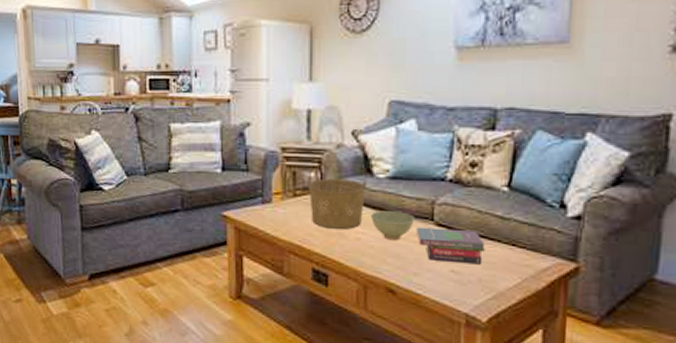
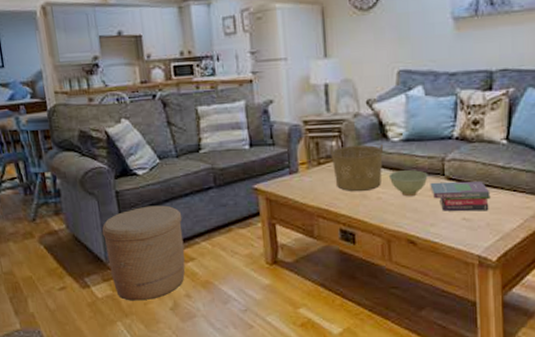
woven basket: none [62,223,145,322] -> present [102,205,186,301]

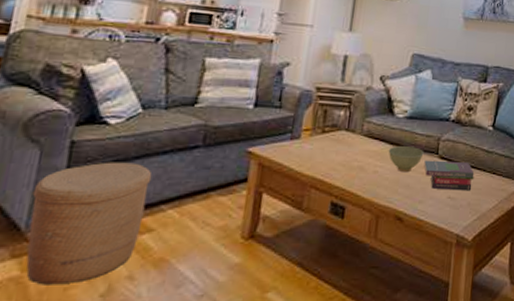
basket: present [330,143,384,191] -> none [336,116,389,163]

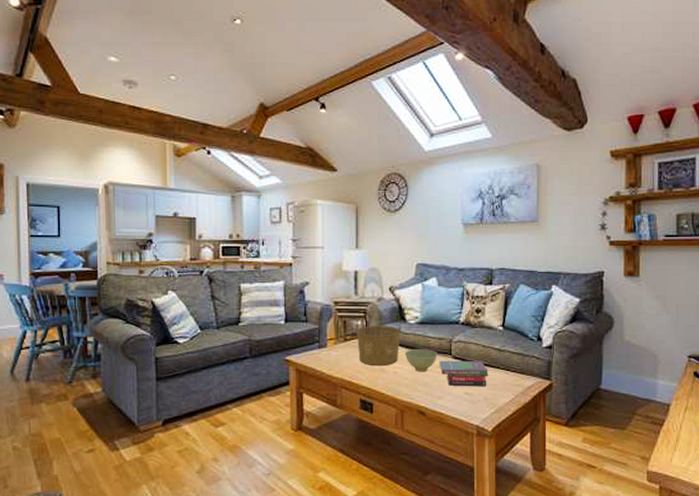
woven basket: present [26,162,152,285] -> none [137,372,217,464]
basket: none [336,116,389,163] -> present [356,325,402,365]

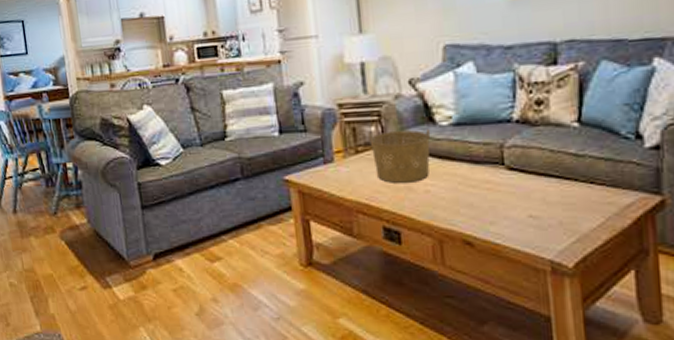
bowl: present [404,349,438,372] -> none [437,158,485,190]
books: present [439,360,488,387] -> none [487,171,562,207]

